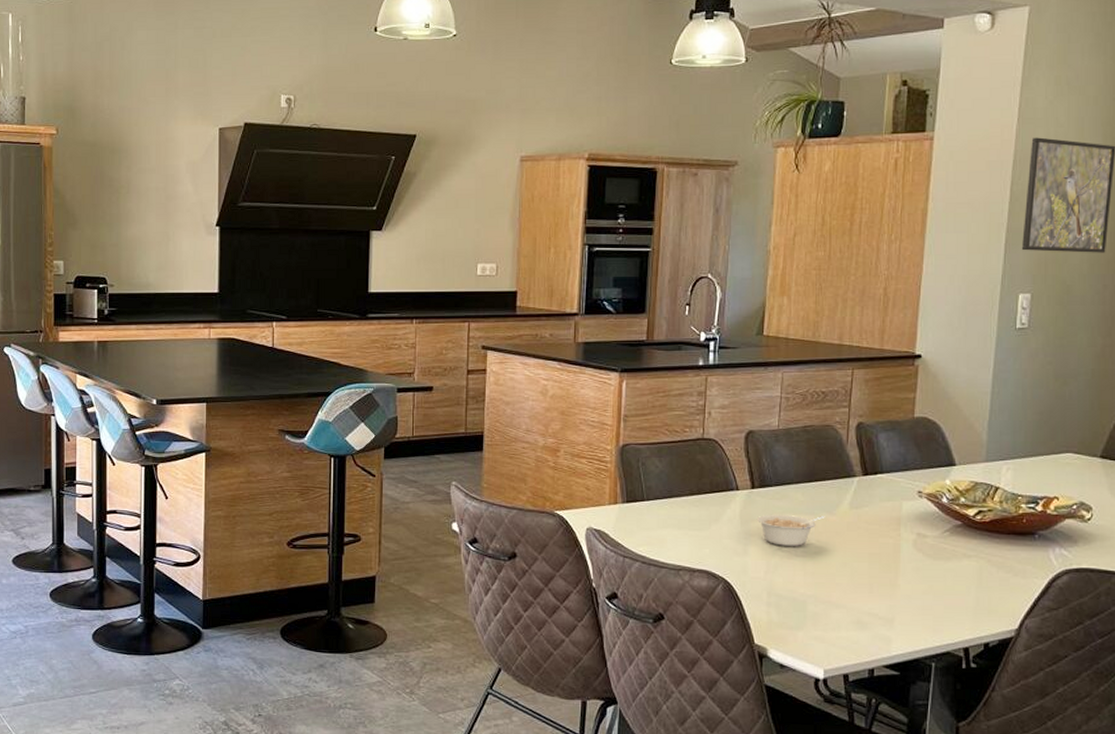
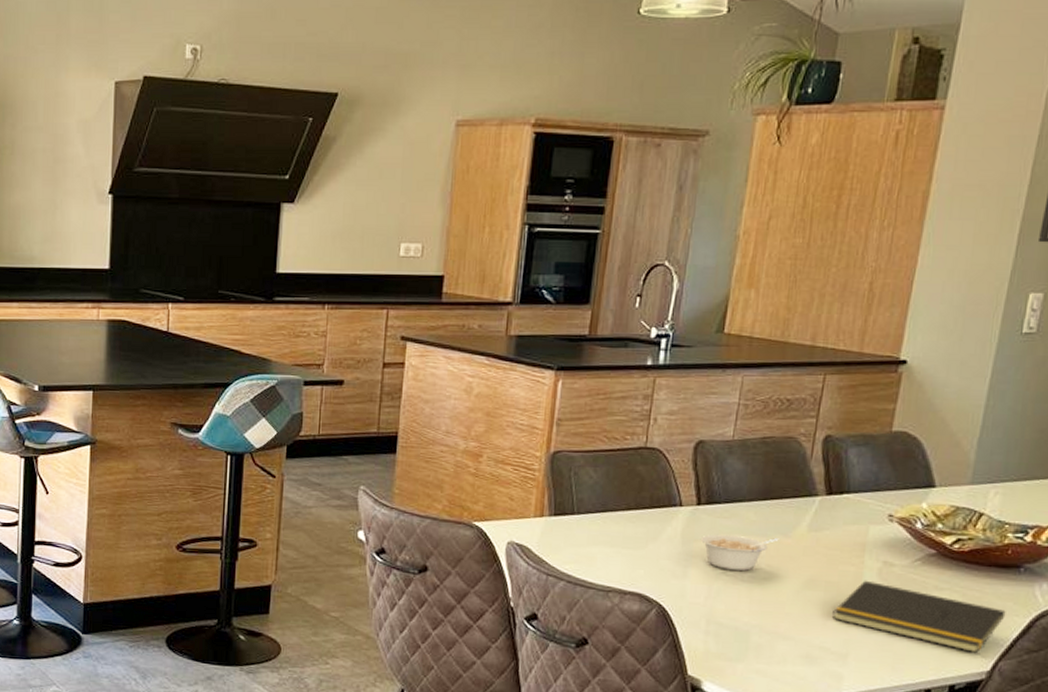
notepad: none [877,551,1026,613] -> present [832,580,1006,653]

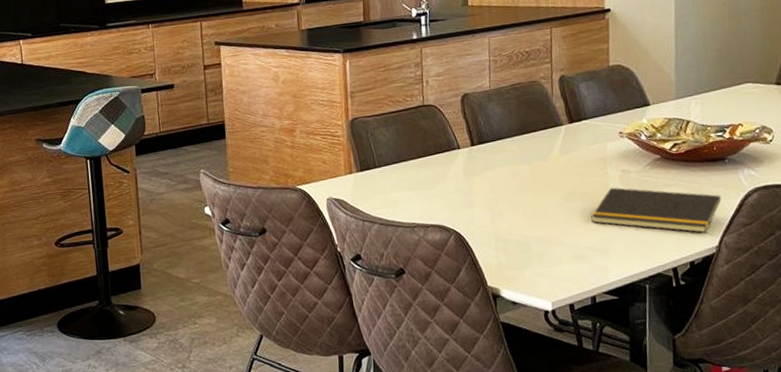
legume: present [701,534,779,571] -> none [479,164,539,195]

